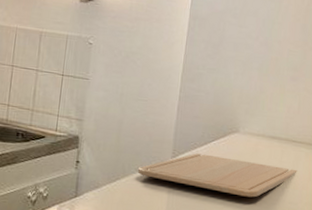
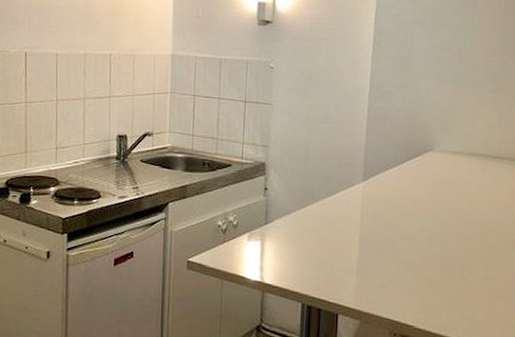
chopping board: present [137,153,297,198] -> none [327,175,500,219]

